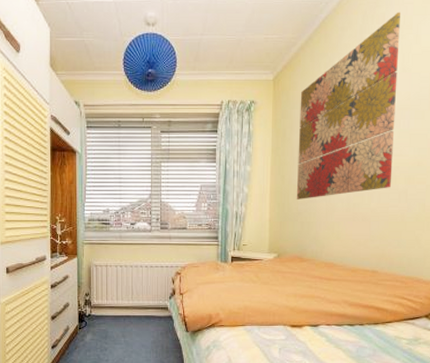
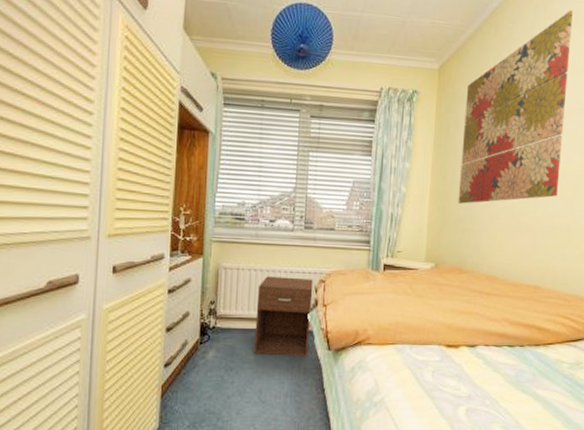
nightstand: none [123,271,170,338] -> present [254,276,314,356]

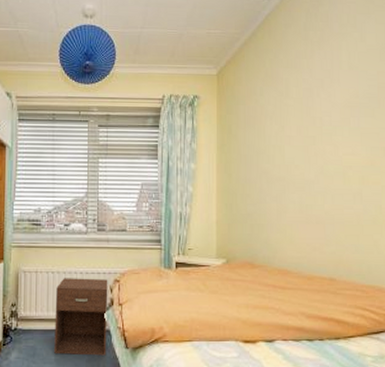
wall art: present [458,10,573,204] -> none [244,10,345,200]

